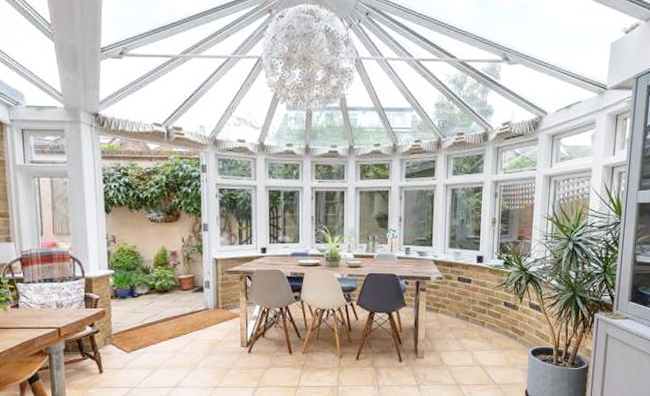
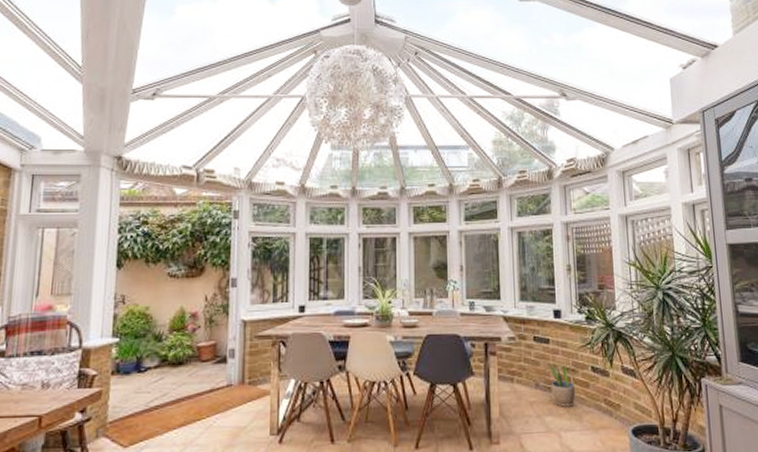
potted plant: none [469,300,489,332] -> present [550,364,576,407]

